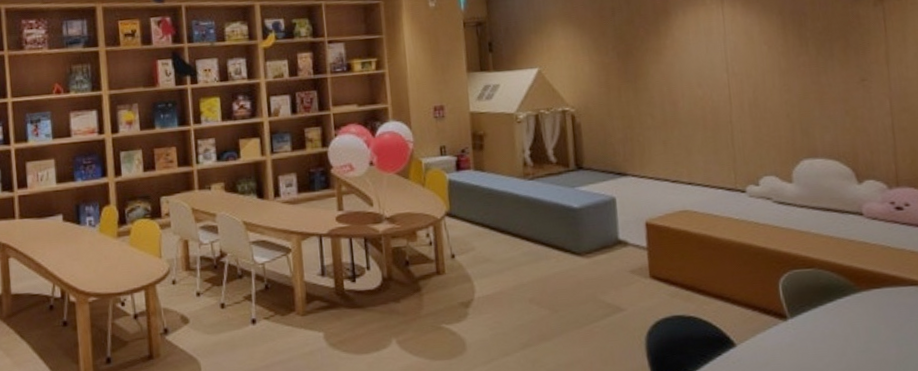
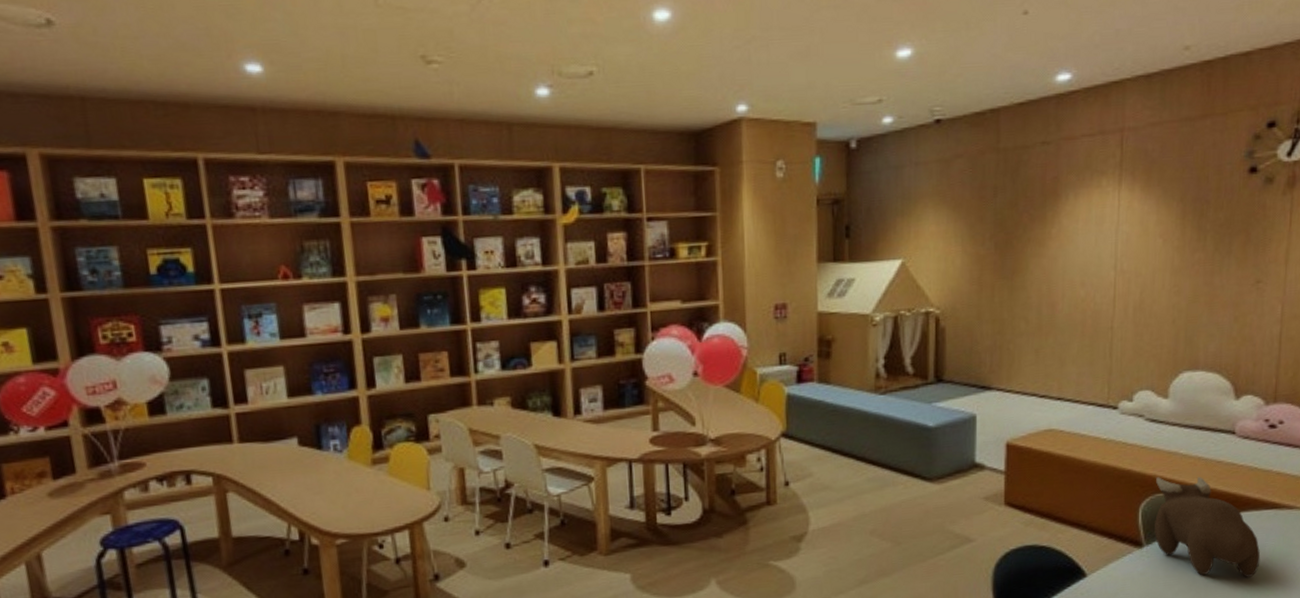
plush toy: none [791,254,908,351] -> present [1154,477,1260,578]

